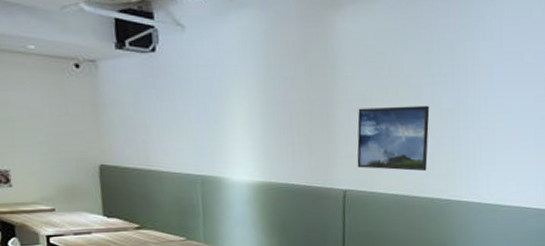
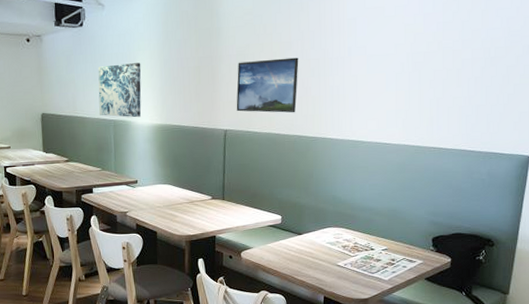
wall art: none [177,103,238,173] -> present [98,63,142,118]

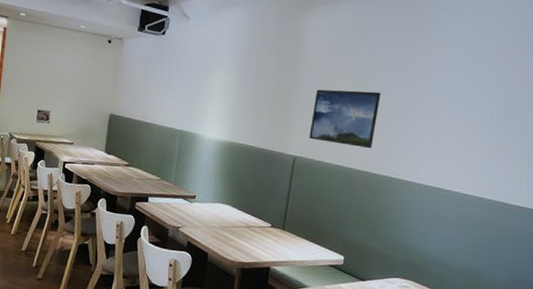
wall art: present [98,63,142,118] -> none [167,75,217,132]

